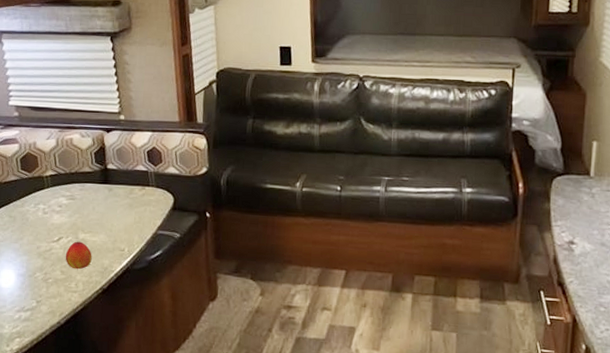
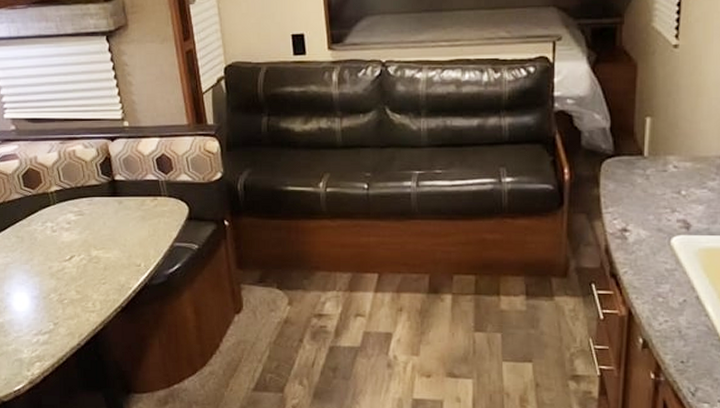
peach: present [65,241,92,270] -> none [79,259,107,288]

